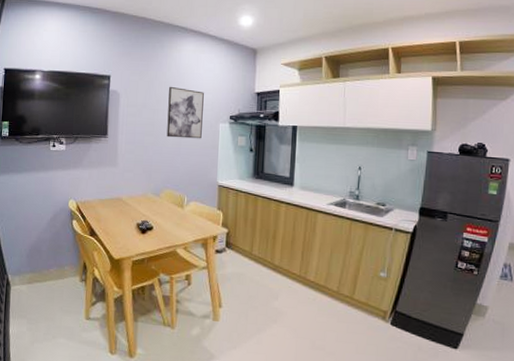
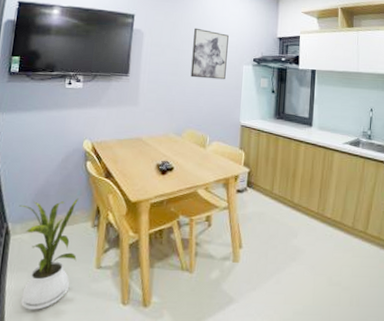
house plant: none [16,254,68,353] -> present [19,198,78,310]

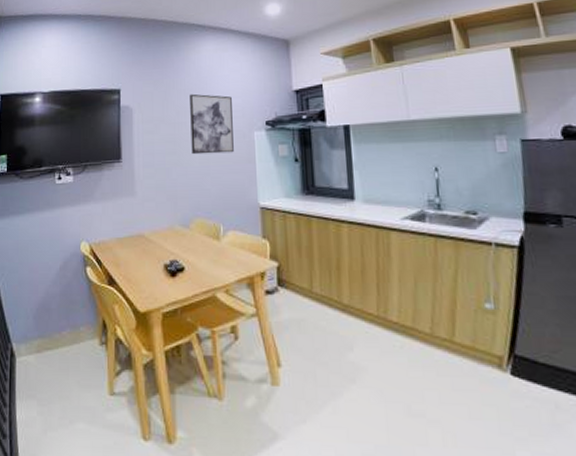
house plant: present [19,198,78,310] -> none [21,311,87,445]

